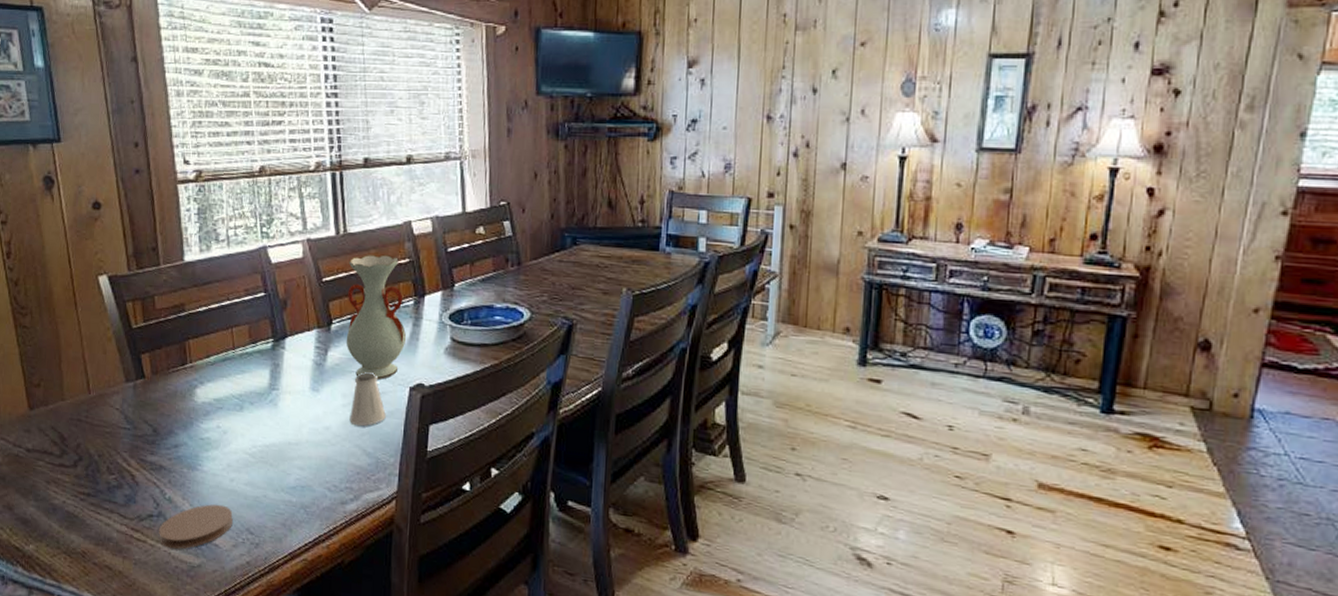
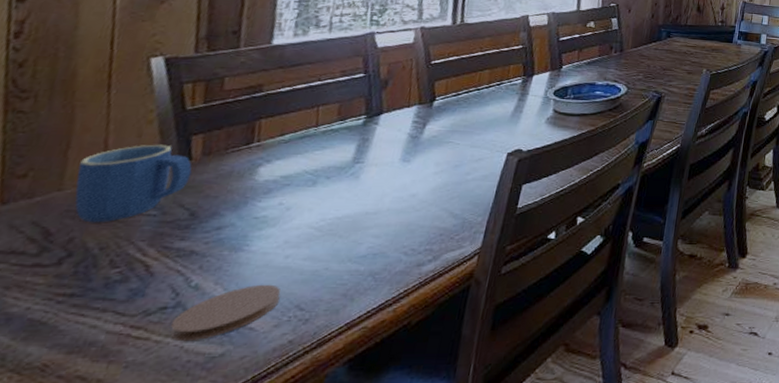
mug: none [70,361,147,432] -> present [75,144,192,223]
vase: present [346,254,407,381] -> none [447,42,513,149]
saltshaker: present [349,371,386,426] -> none [439,141,480,191]

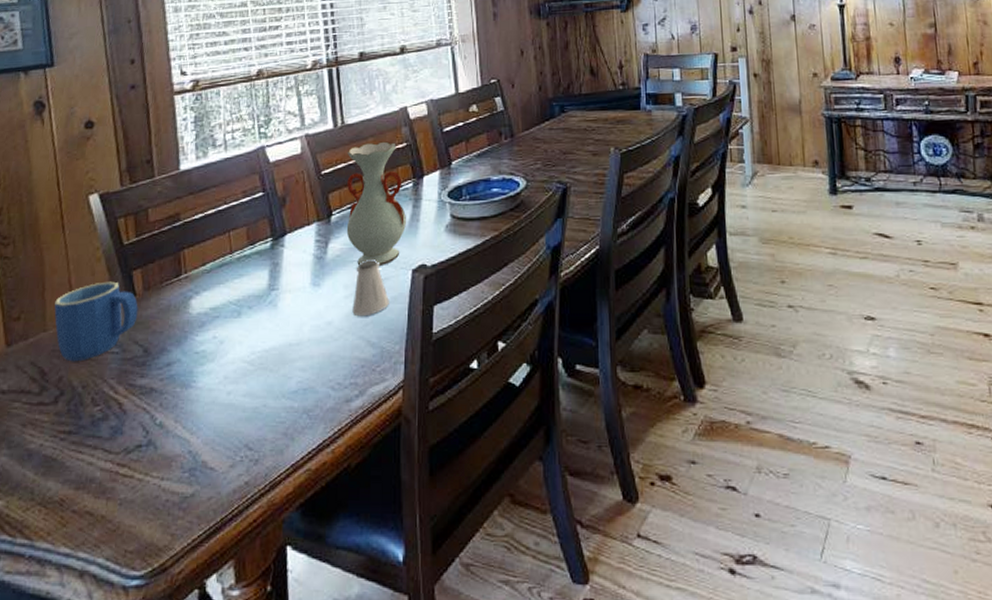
coaster: present [170,284,281,340] -> none [148,422,230,479]
saltshaker: none [439,141,480,191] -> present [352,258,389,317]
vase: none [447,42,513,149] -> present [346,141,407,267]

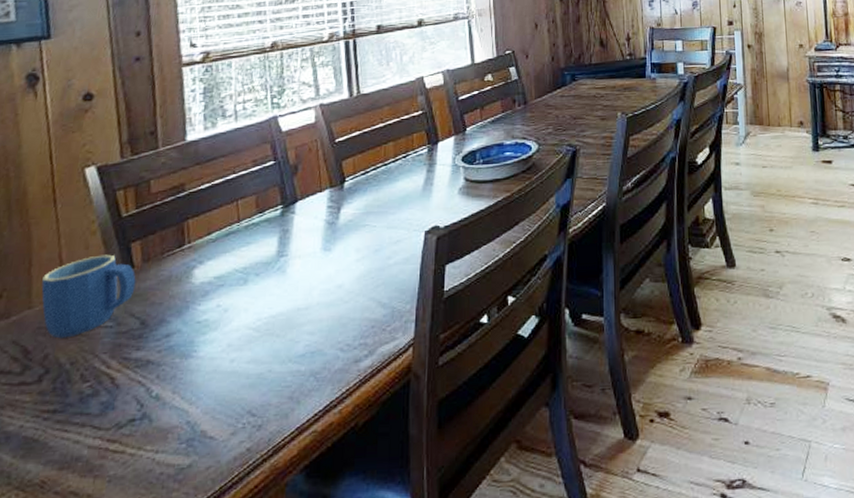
vase: present [346,141,407,267] -> none [359,109,421,230]
saltshaker: present [352,258,389,317] -> none [363,222,401,279]

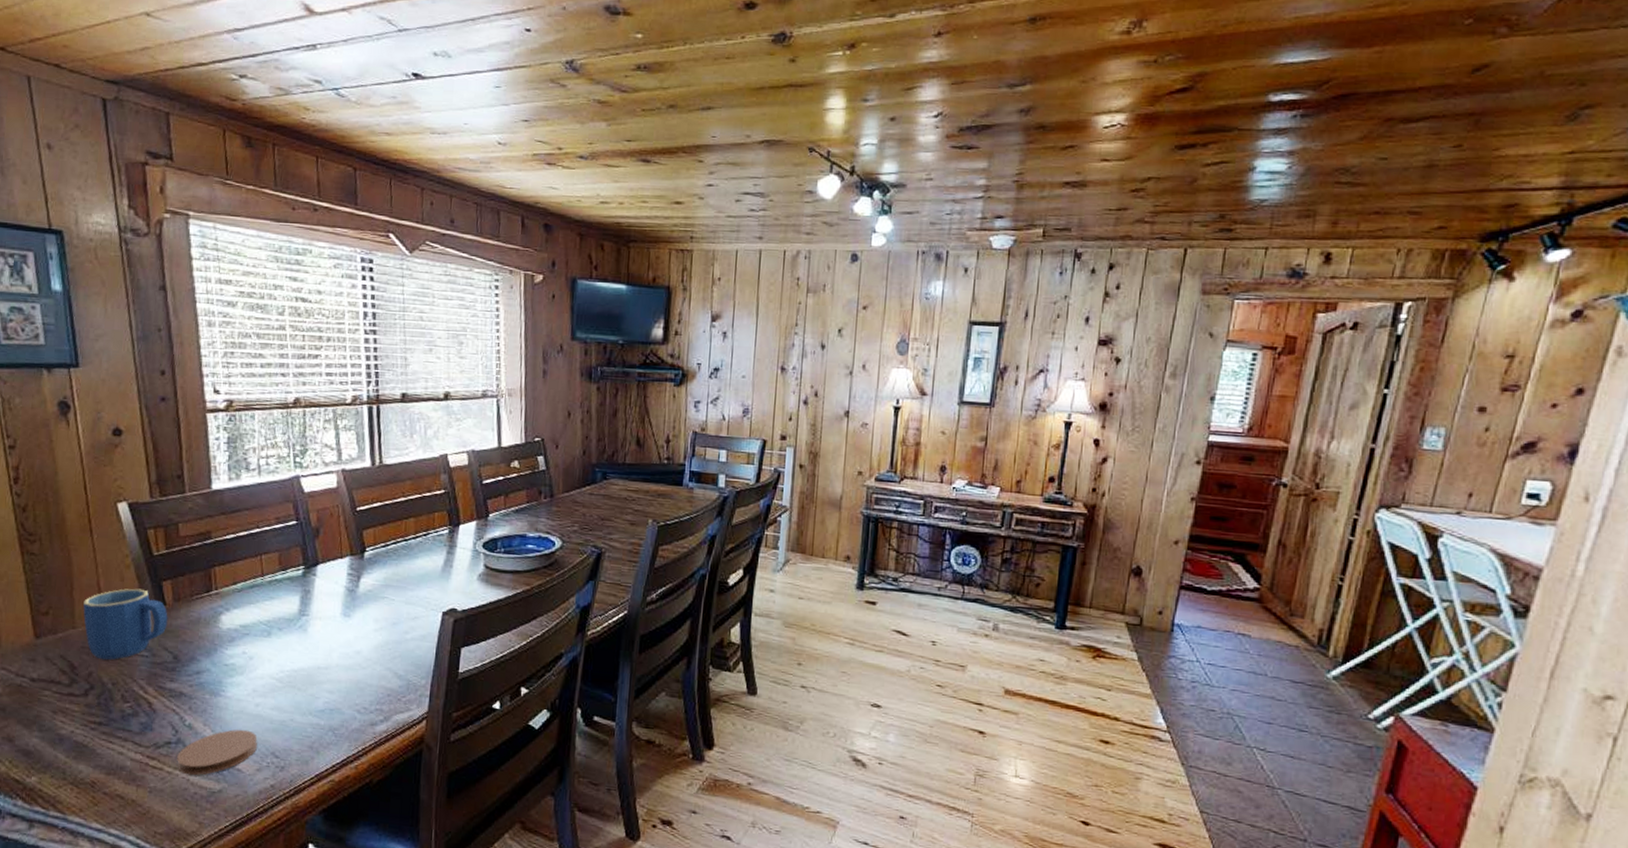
coaster: none [141,390,232,453] -> present [177,729,258,775]

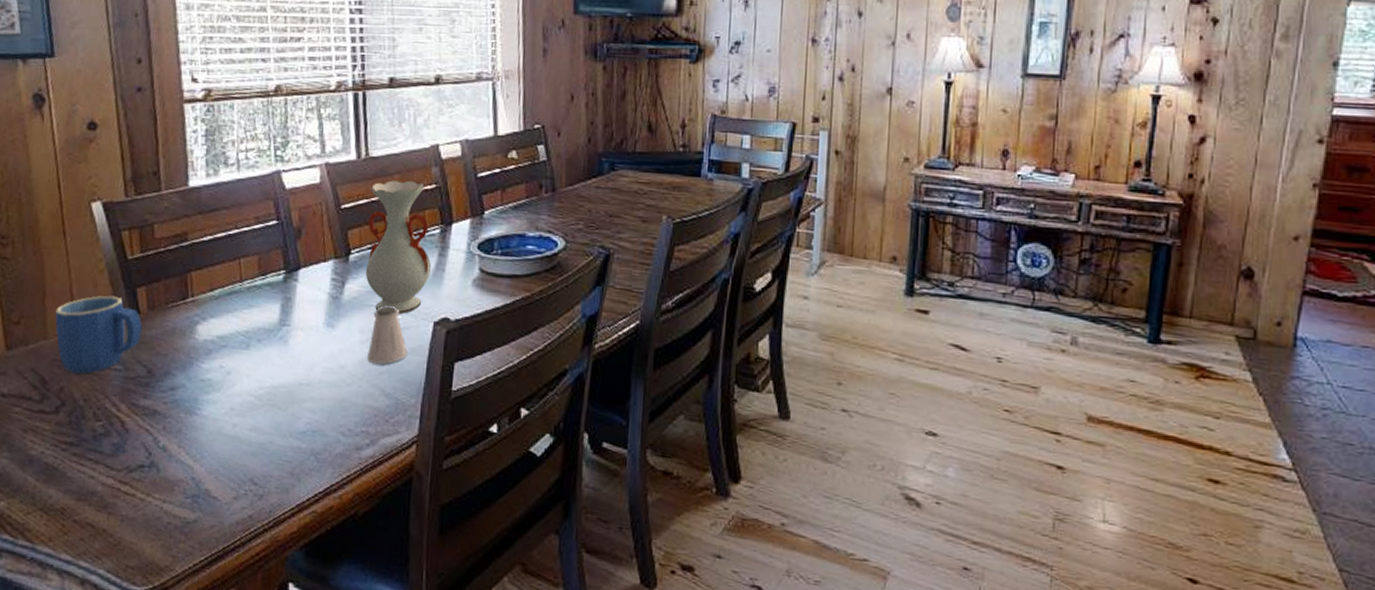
coaster: present [177,729,258,775] -> none [150,452,235,503]
vase: none [379,485,441,606] -> present [365,180,432,315]
saltshaker: none [381,597,418,650] -> present [367,305,407,365]

